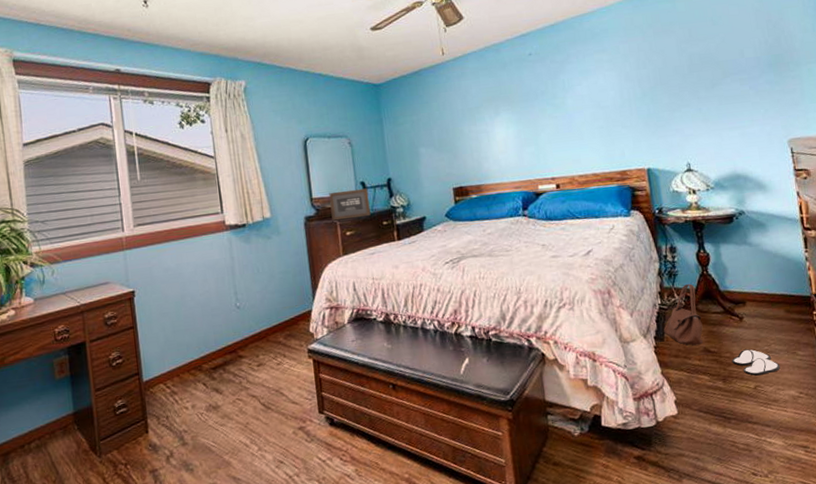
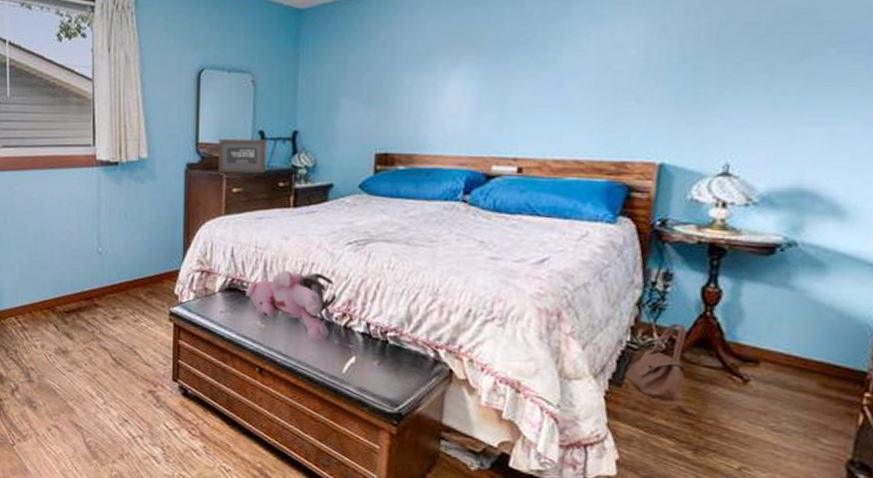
stuffed bear: none [370,292,445,354] -> present [246,270,337,344]
slippers: present [732,349,780,376] -> none [715,420,787,457]

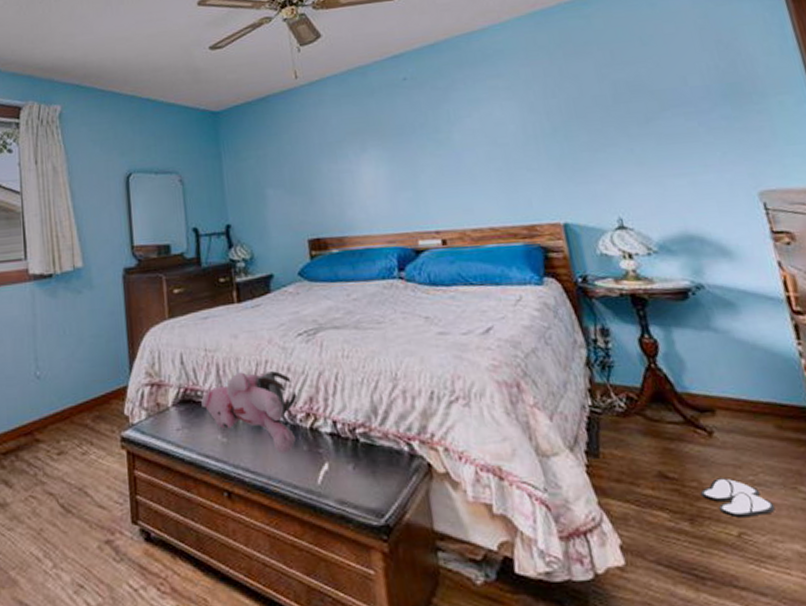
picture frame: present [218,138,267,174] -> none [154,235,205,275]
handbag: present [625,323,687,402] -> none [598,380,656,468]
slippers: none [715,420,787,457] -> present [701,478,775,518]

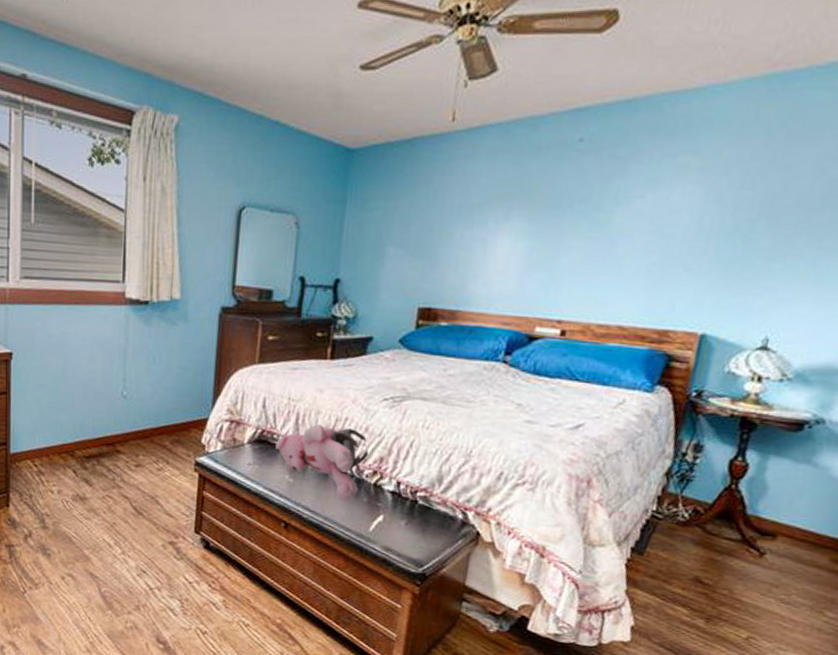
slippers: present [701,478,775,518] -> none [727,591,794,628]

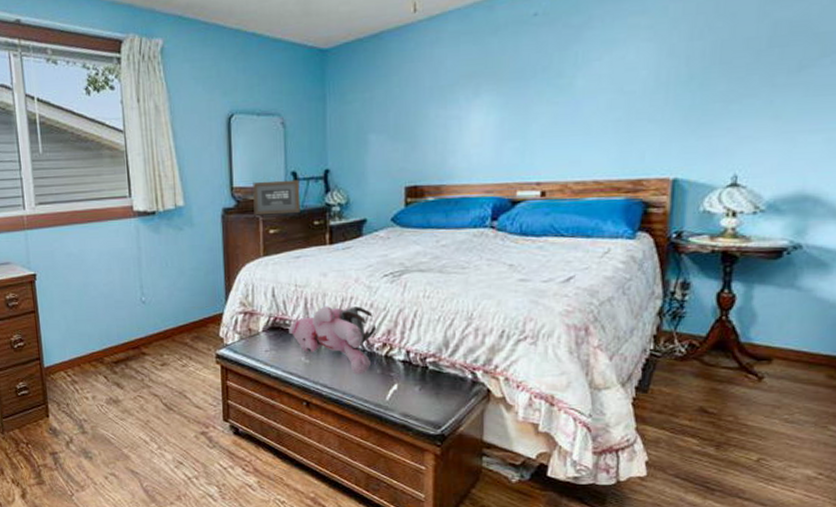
picture frame: none [254,282,307,323] -> present [253,179,300,216]

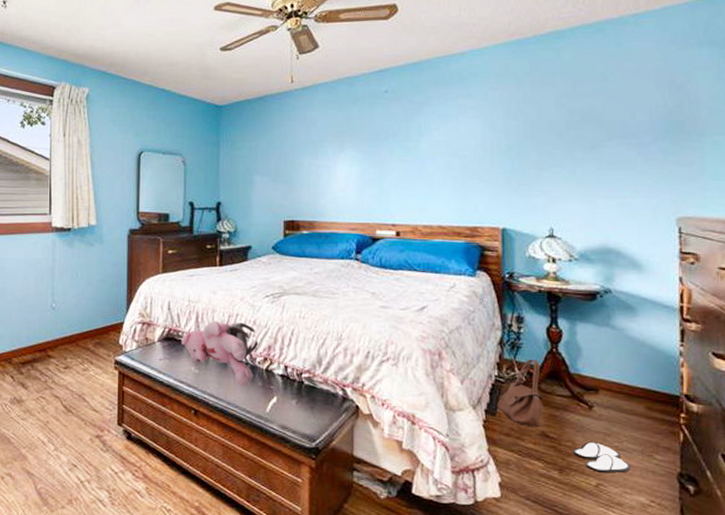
picture frame: present [253,179,300,216] -> none [156,208,196,238]
handbag: none [650,330,705,403] -> present [497,359,543,428]
slippers: none [734,415,800,447] -> present [573,441,631,473]

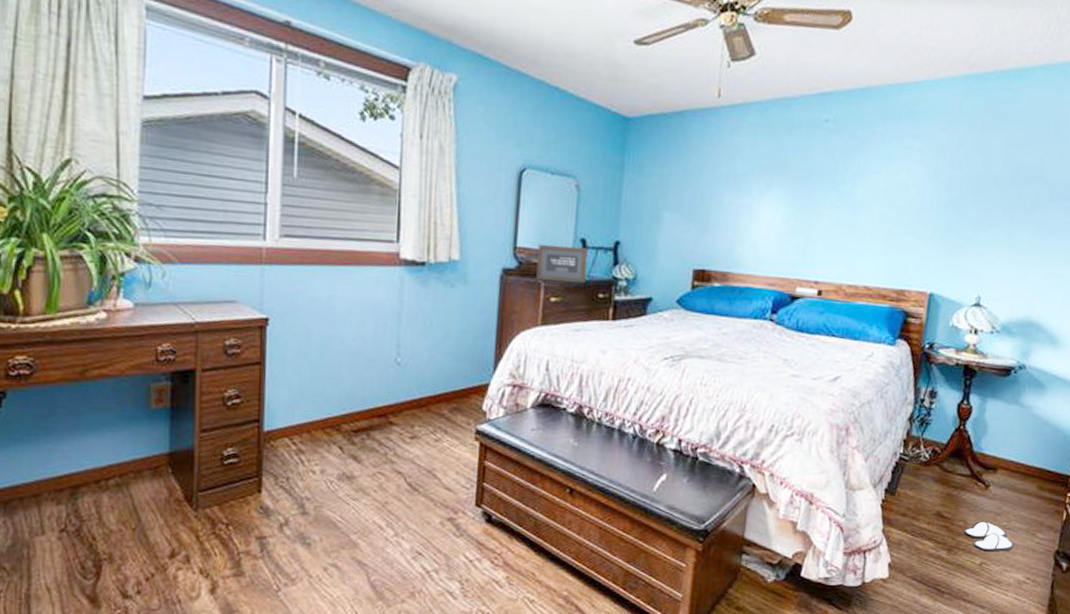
picture frame: none [156,208,196,238] -> present [536,244,588,284]
stuffed bear: present [181,321,259,386] -> none [559,385,652,462]
handbag: present [497,359,543,428] -> none [898,437,946,507]

